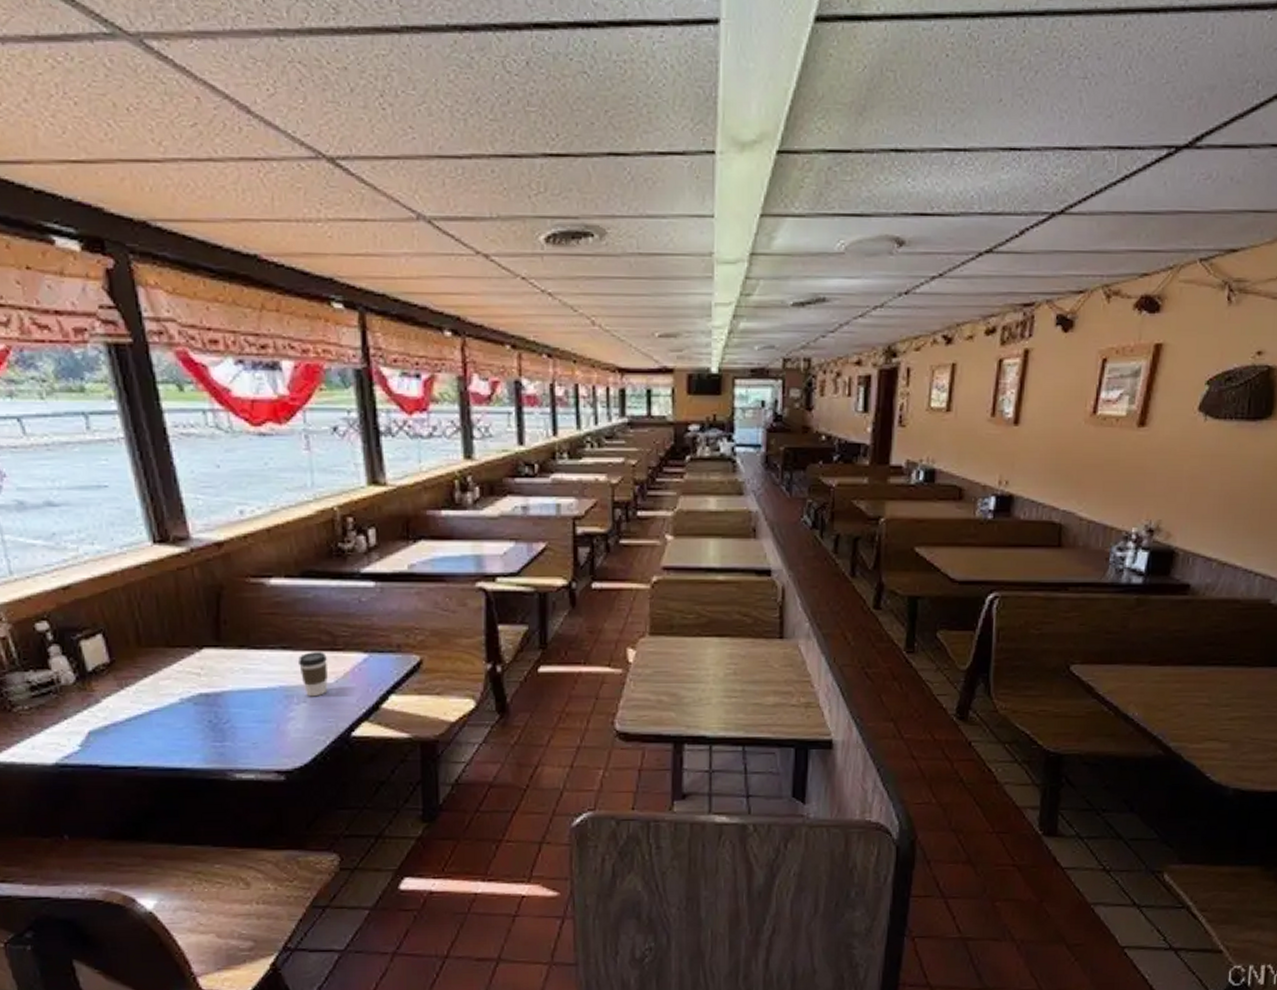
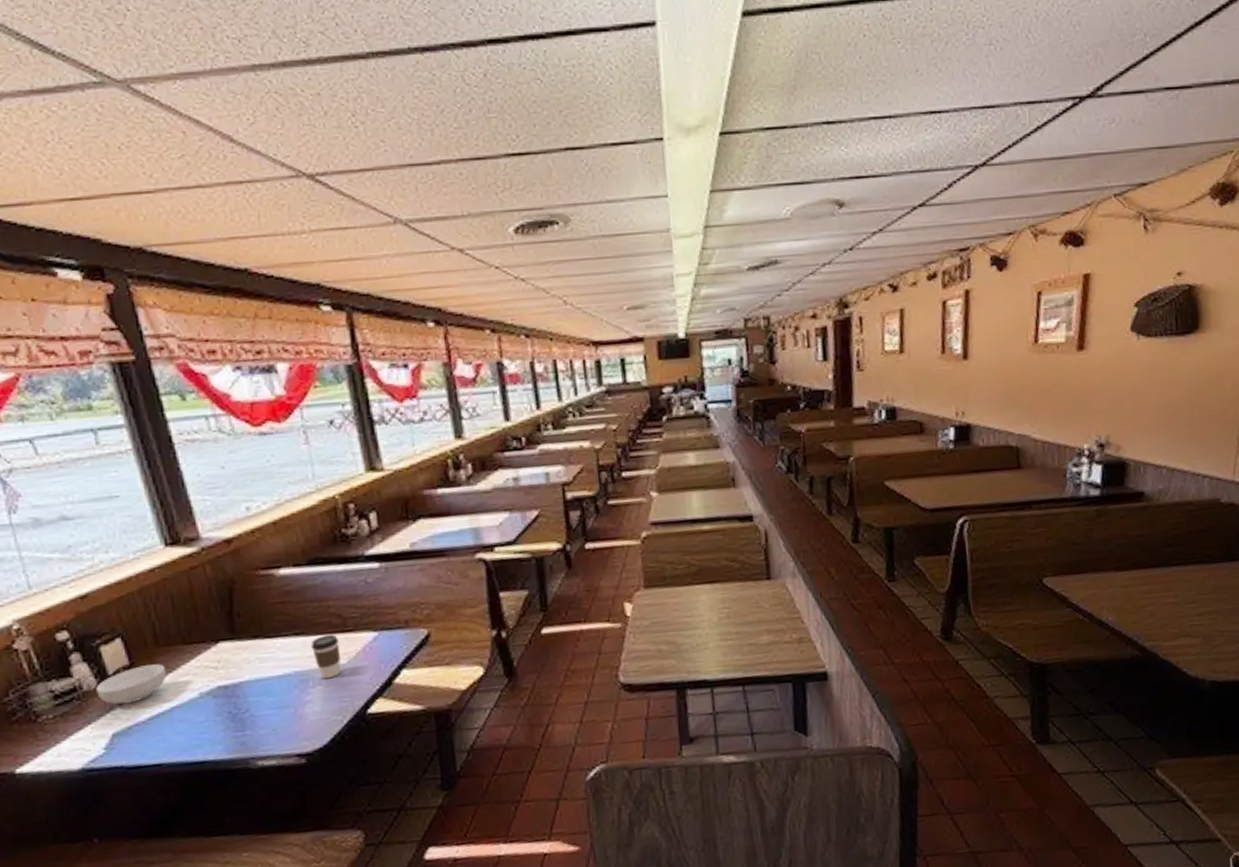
cereal bowl: none [74,665,147,702] -> present [96,664,166,704]

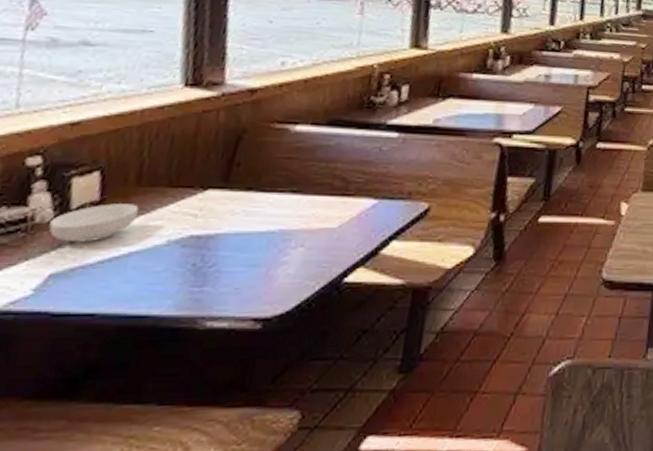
coffee cup: present [310,634,342,679] -> none [304,196,336,241]

